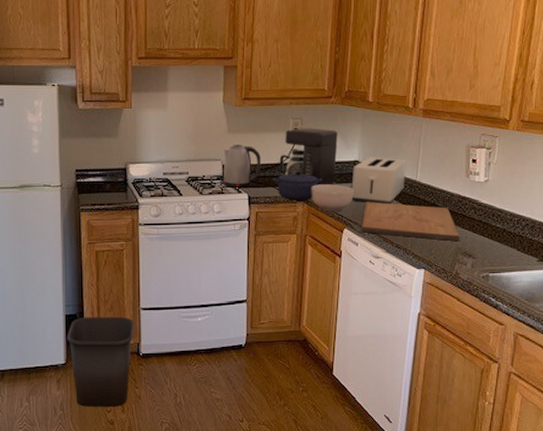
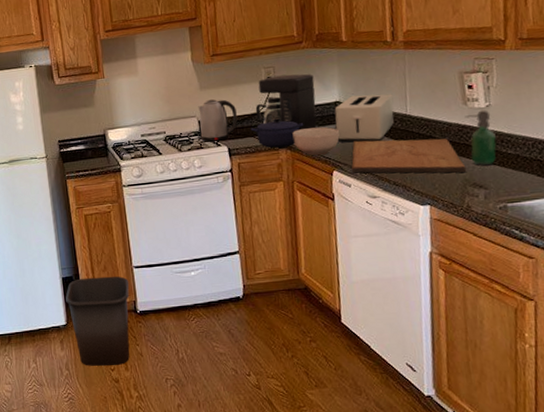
soap dispenser: none [465,184,489,237] -> present [464,109,497,166]

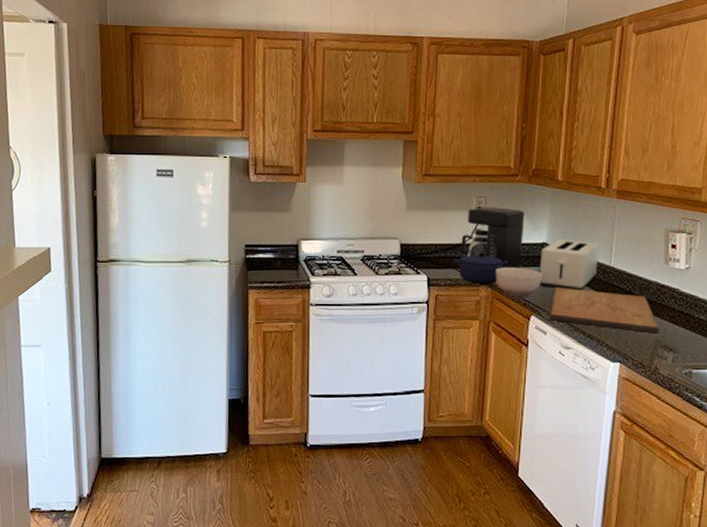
waste bin: present [65,276,130,366] -> none [229,402,303,503]
kettle: present [198,99,238,142] -> none [400,223,441,268]
soap dispenser: present [464,109,497,166] -> none [664,272,691,329]

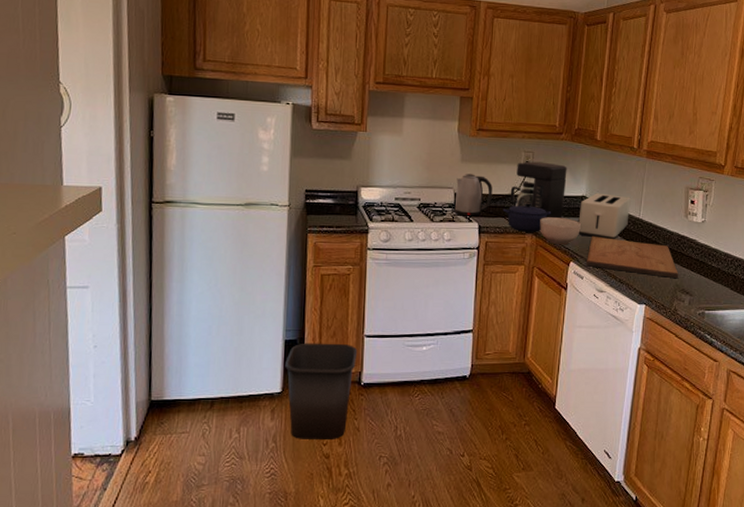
waste bin: none [229,402,303,503] -> present [285,343,358,439]
kettle: none [400,223,441,268] -> present [454,174,492,217]

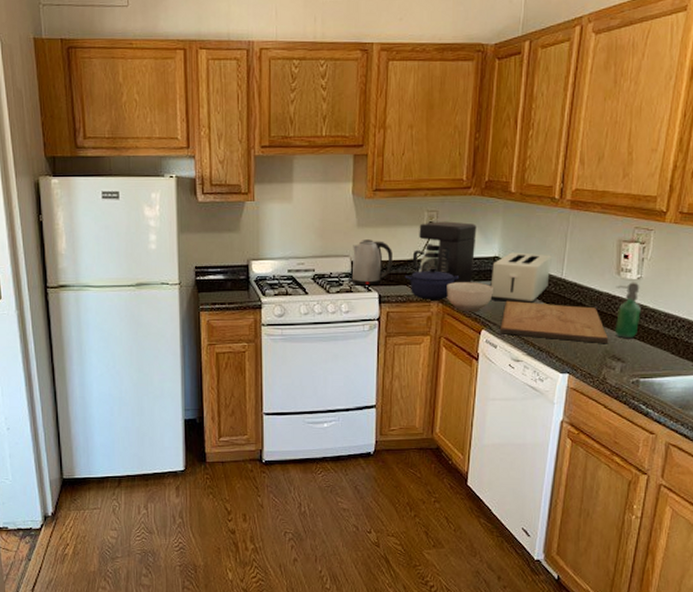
waste bin: present [285,343,358,439] -> none [186,421,257,515]
soap dispenser: none [684,224,705,275] -> present [614,282,641,339]

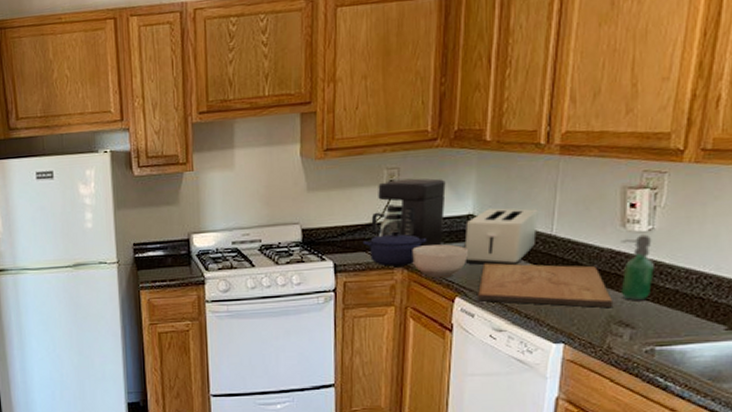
kettle: present [351,239,392,286] -> none [302,204,348,255]

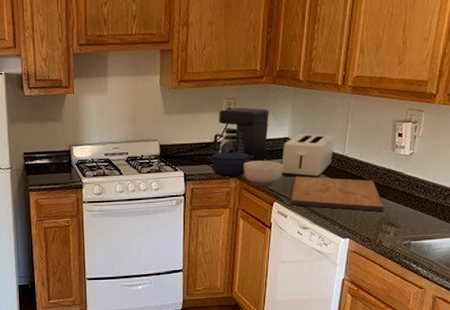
soap dispenser: present [621,234,654,301] -> none [389,157,413,207]

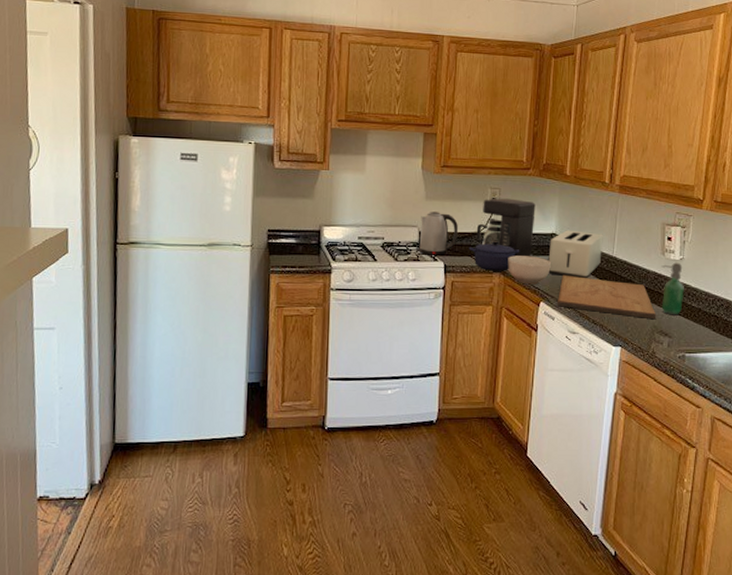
kettle: none [160,125,196,166] -> present [419,211,458,256]
soap dispenser: none [389,157,413,207] -> present [661,262,684,315]

